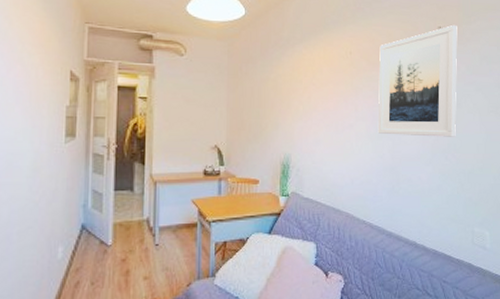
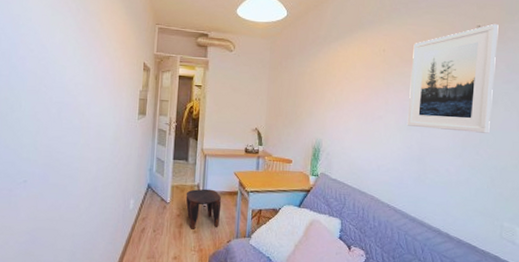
stool: none [132,223,178,275] -> present [186,188,222,229]

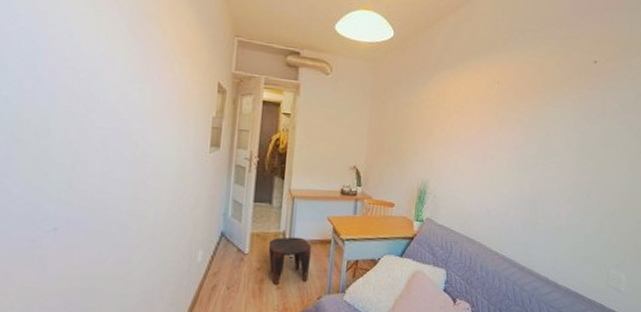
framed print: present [407,23,499,133] -> none [519,59,614,176]

